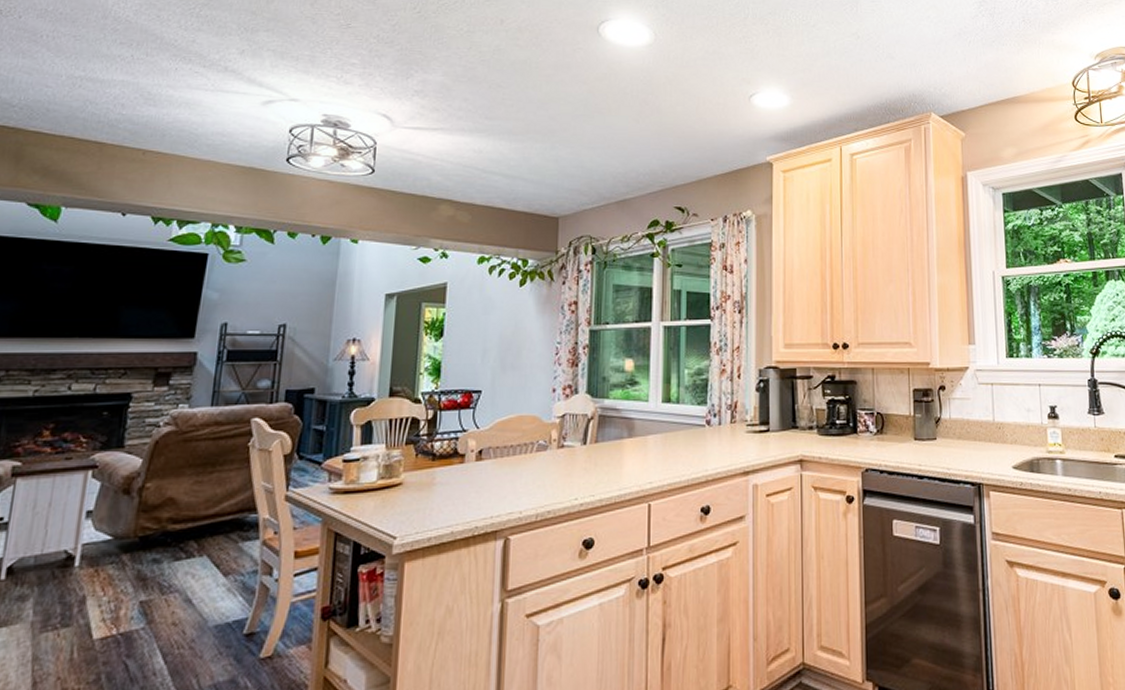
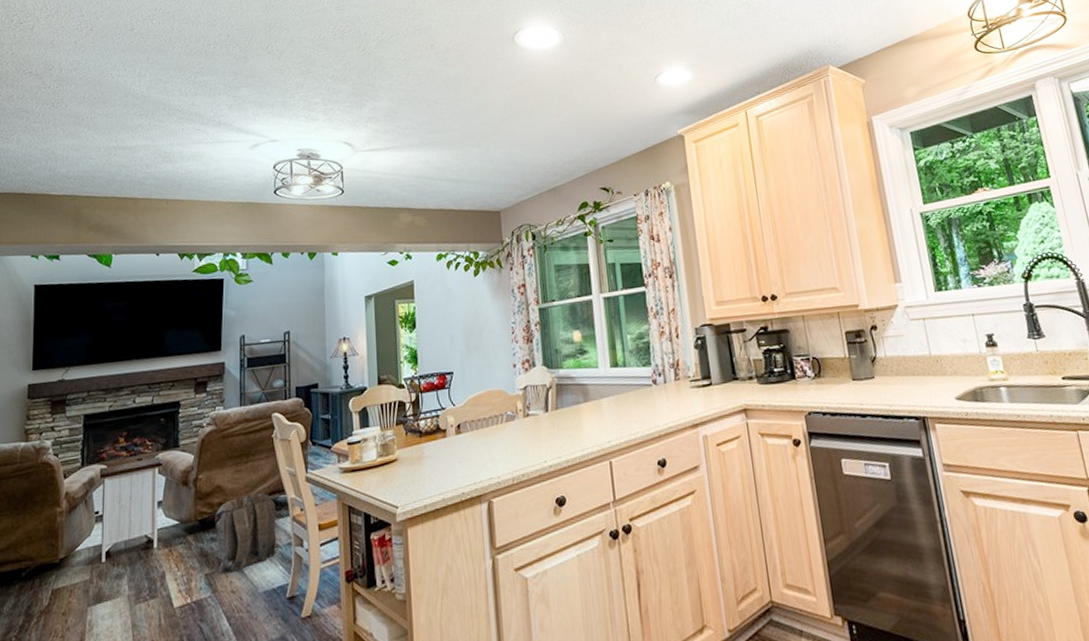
backpack: none [157,510,244,603] -> present [215,493,280,575]

